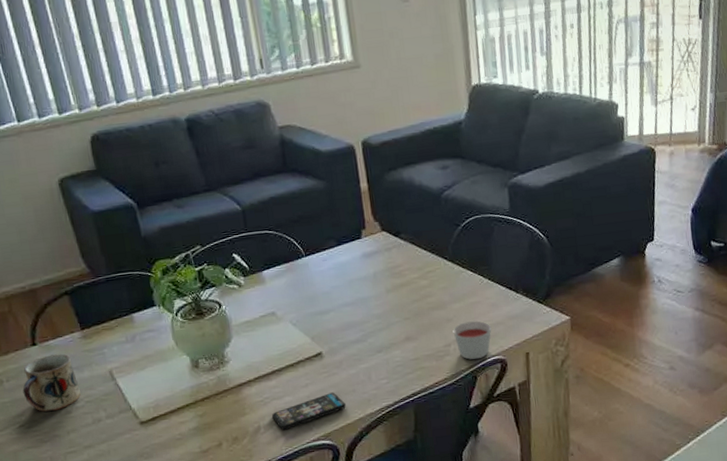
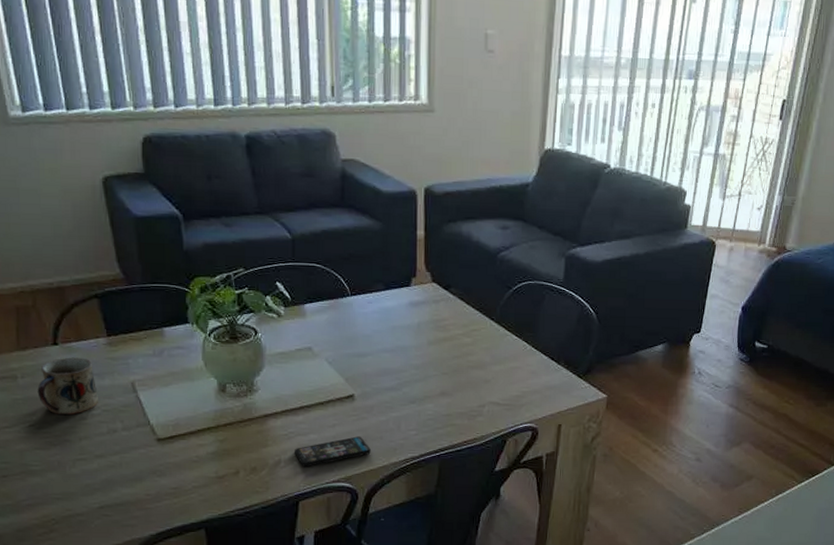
candle: present [453,321,492,360] -> none [489,385,528,423]

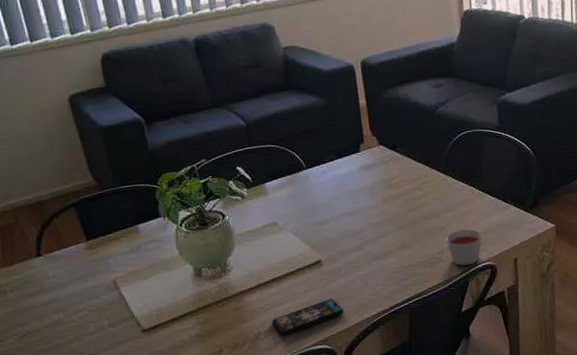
mug: present [37,357,98,416] -> none [26,264,84,322]
candle: none [489,385,528,423] -> present [446,229,482,266]

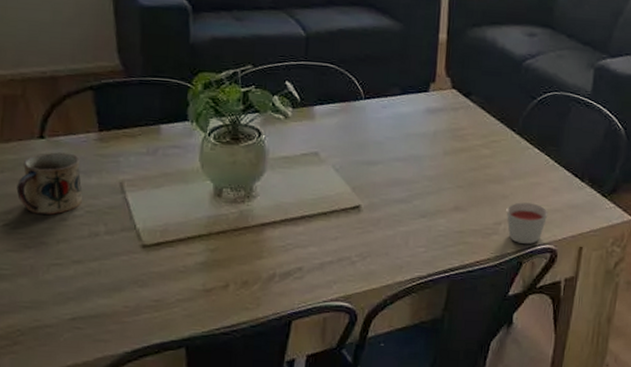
mug: none [26,264,84,322] -> present [16,152,82,216]
smartphone: present [271,298,344,336] -> none [290,251,375,283]

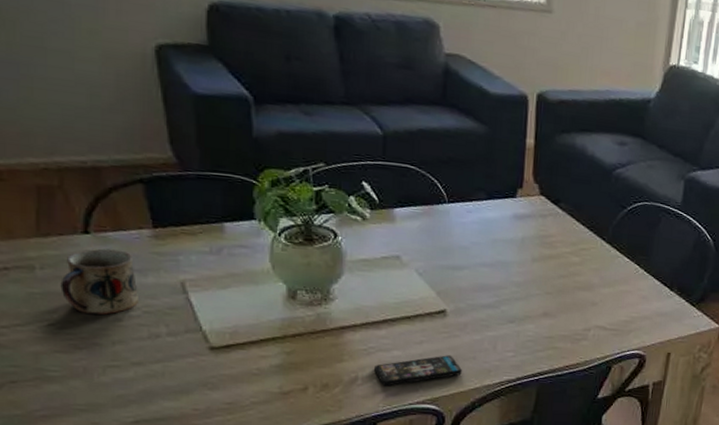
smartphone: none [290,251,375,283] -> present [373,355,462,386]
candle: present [506,202,548,244] -> none [595,309,638,350]

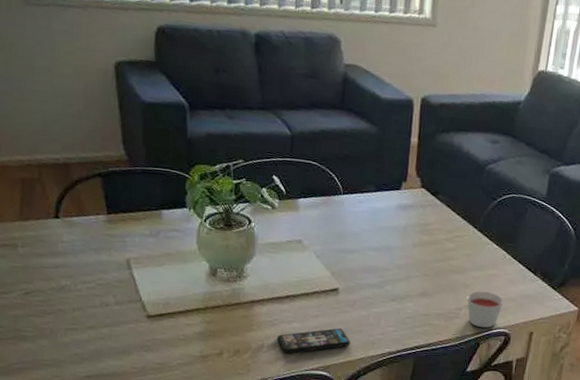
mug: present [60,248,138,316] -> none [36,231,94,286]
candle: none [595,309,638,350] -> present [467,291,504,328]

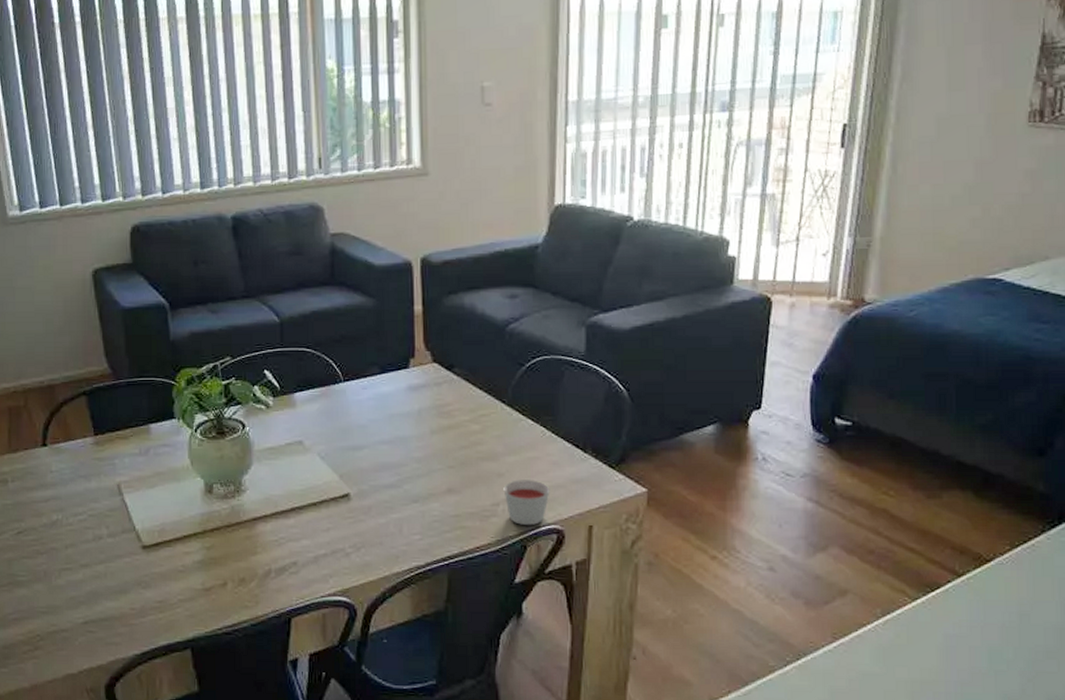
smartphone: present [276,328,350,354] -> none [285,542,370,578]

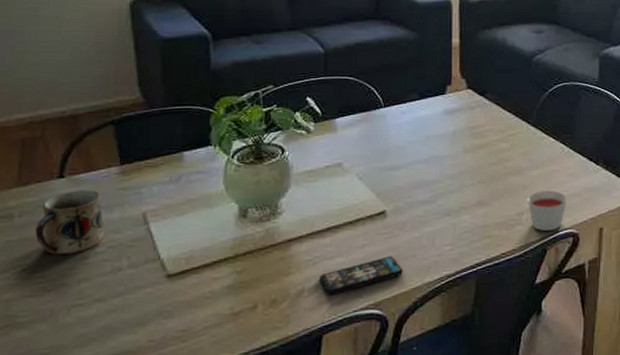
mug: none [26,459,84,521] -> present [35,189,104,256]
smartphone: none [285,542,370,578] -> present [318,256,403,295]

